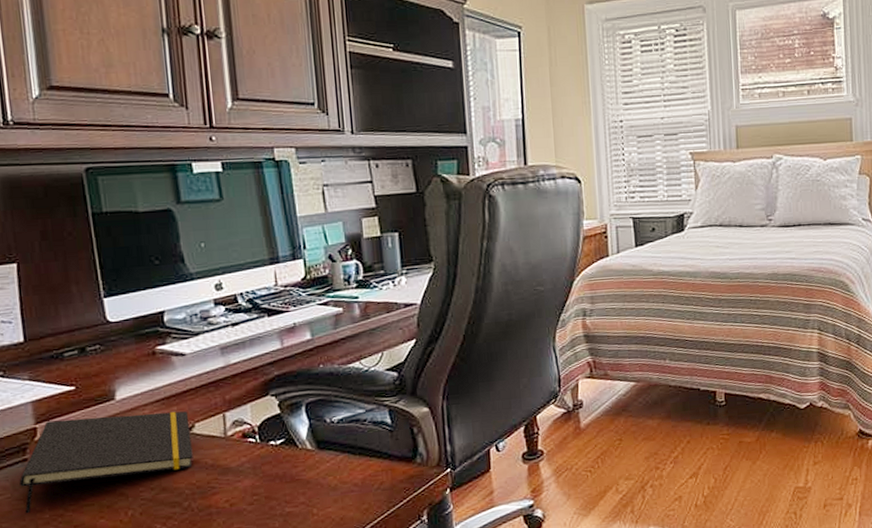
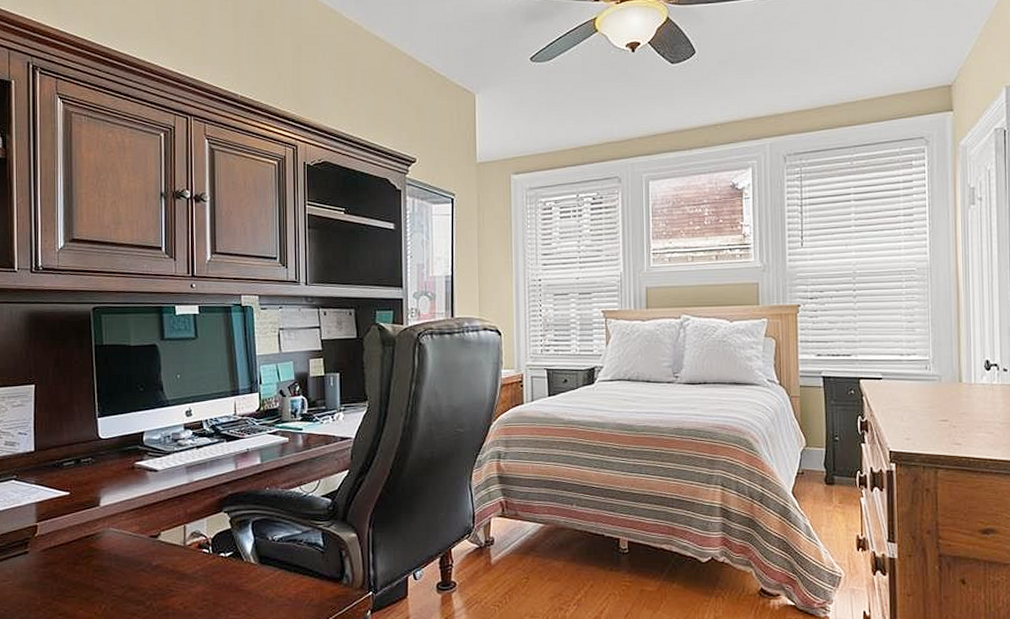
notepad: present [19,411,193,514] -> none [20,520,157,600]

